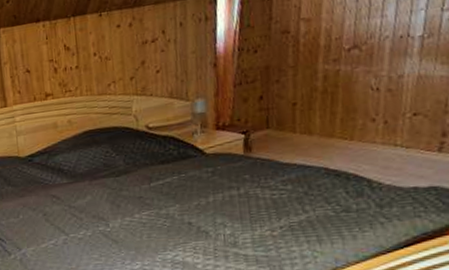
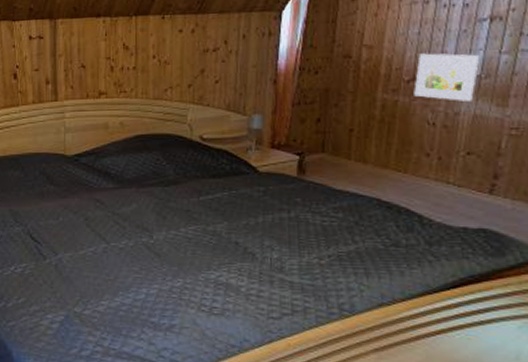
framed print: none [355,15,421,64] -> present [414,53,479,101]

